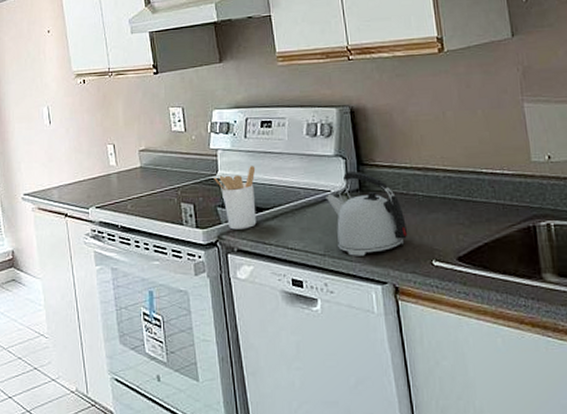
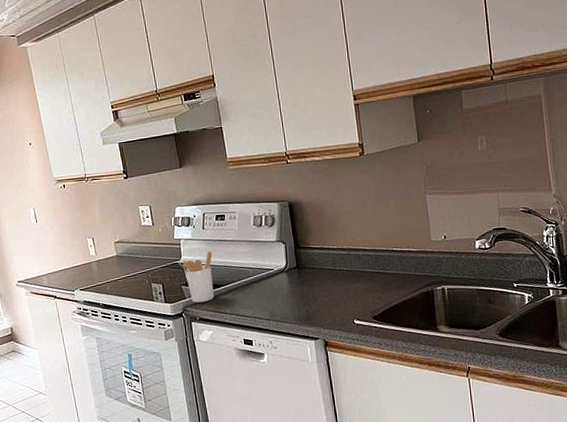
kettle: present [326,170,408,256] -> none [270,253,335,319]

